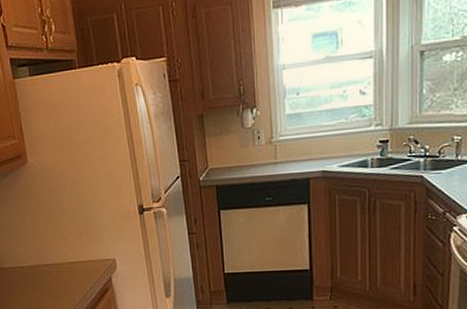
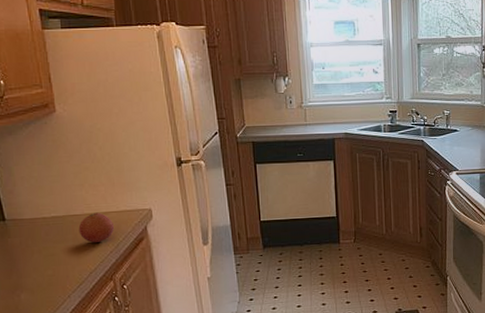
fruit: none [50,262,82,292] -> present [78,212,115,243]

